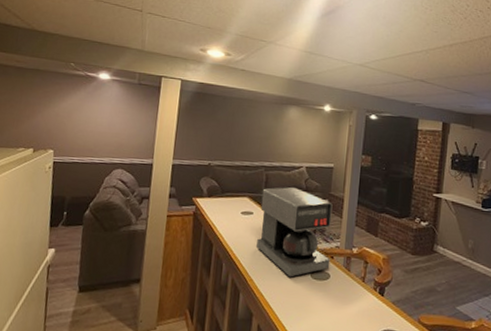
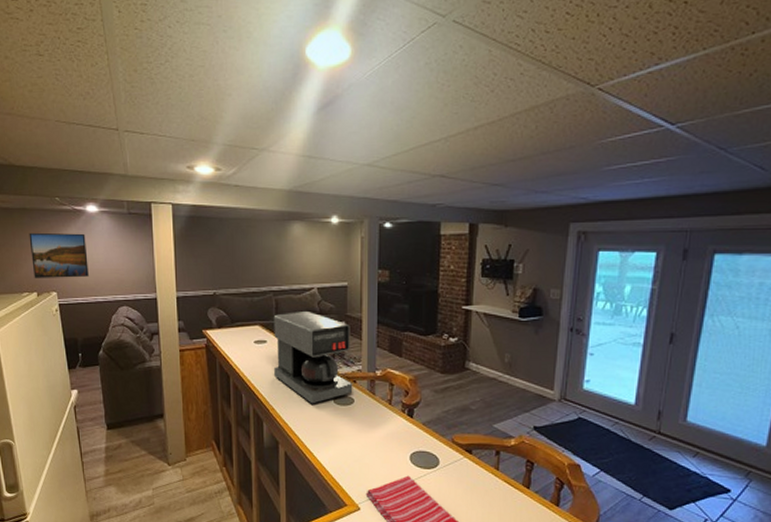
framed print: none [33,92,93,138] -> present [29,232,89,278]

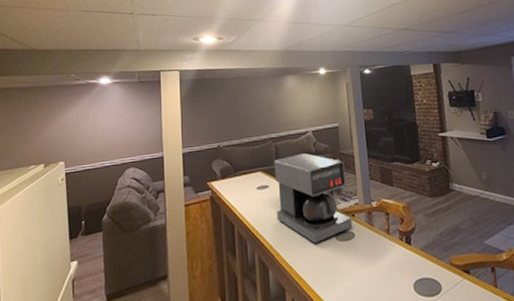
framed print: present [29,232,89,278] -> none [41,103,98,150]

